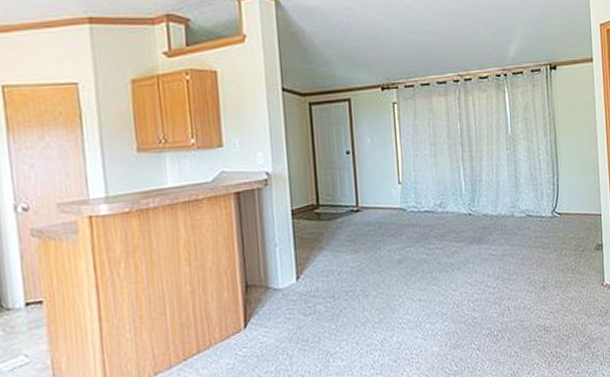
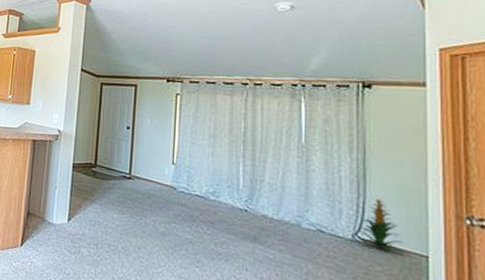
indoor plant: none [553,172,587,219] -> present [355,197,406,255]

